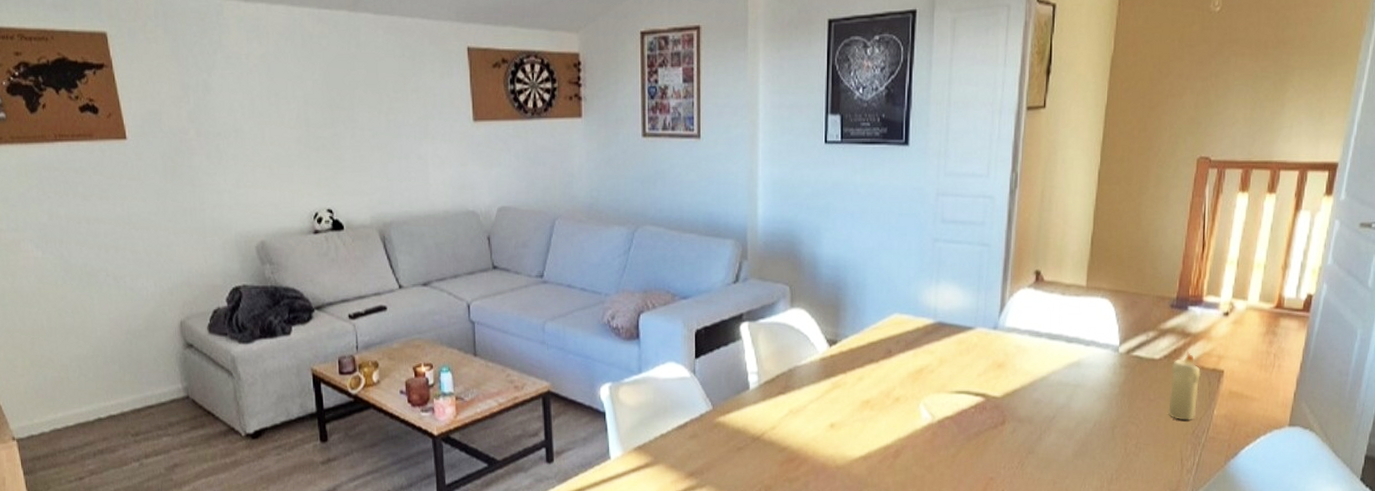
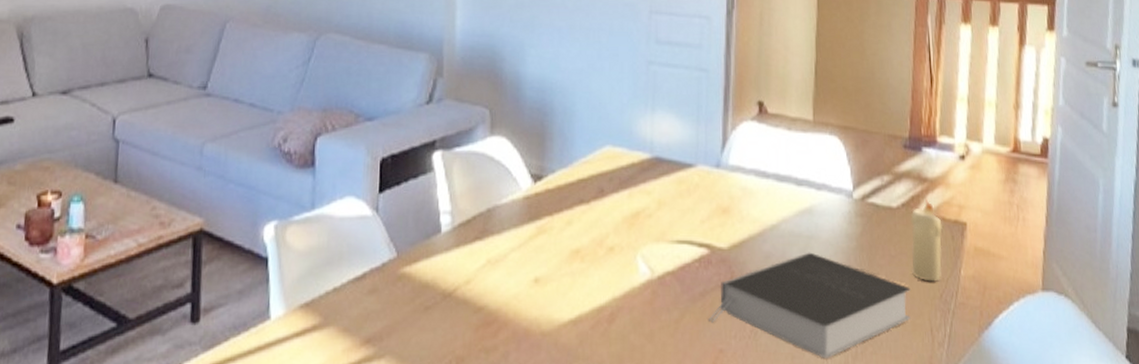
book: none [982,398,1166,483] -> present [709,252,911,358]

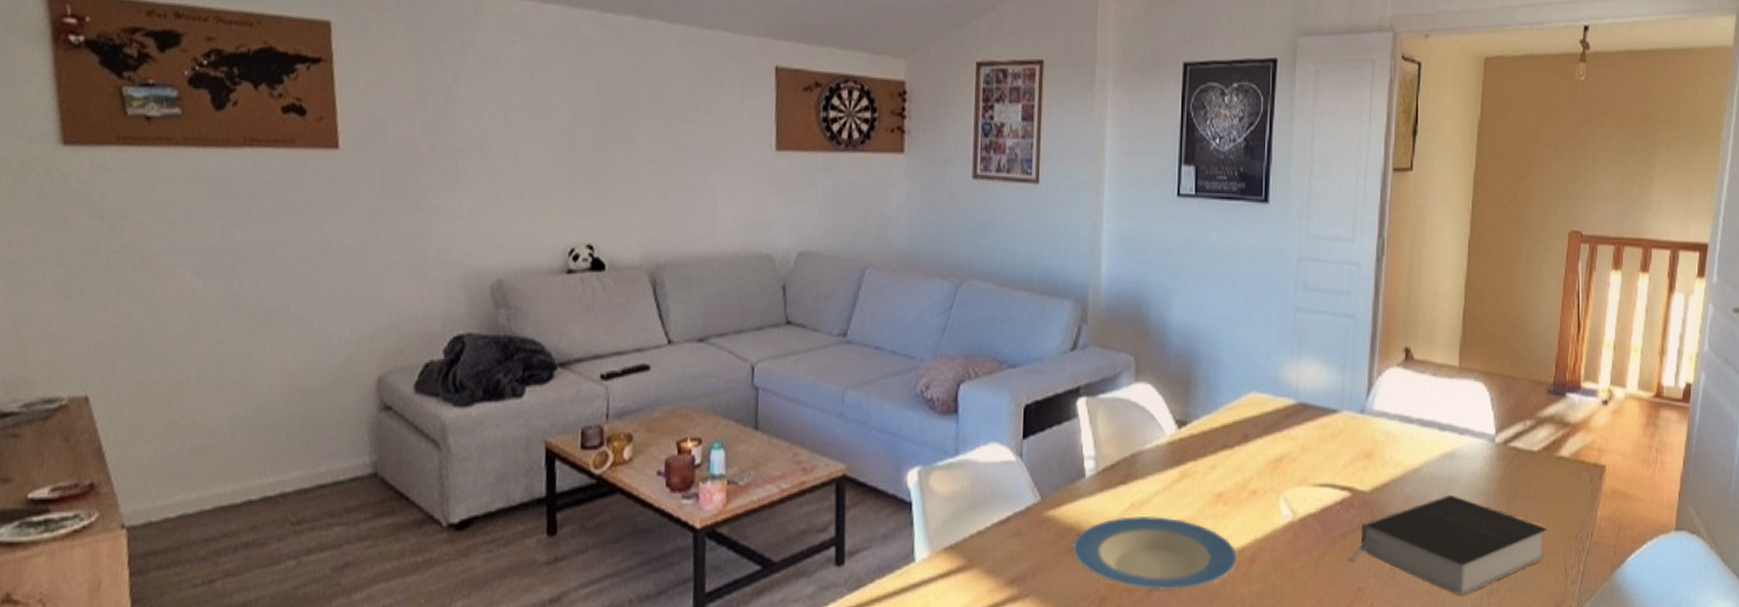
plate: none [428,272,596,352] -> present [1071,515,1238,591]
candle: present [910,198,942,282] -> none [1550,442,1582,522]

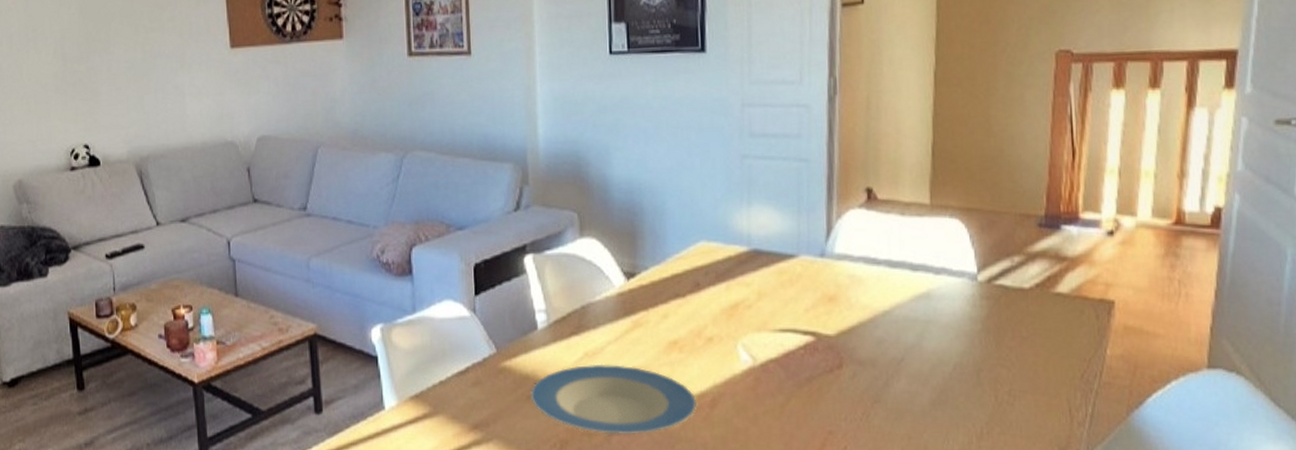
book: present [1349,494,1547,595] -> none [816,336,1045,439]

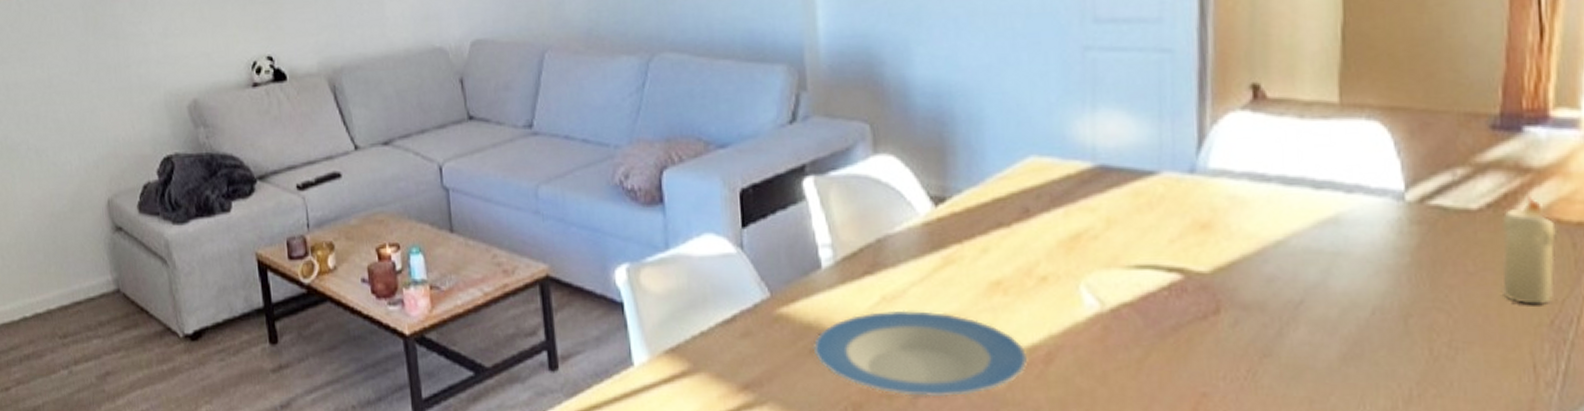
candle: none [1046,278,1085,362] -> present [1501,195,1556,304]

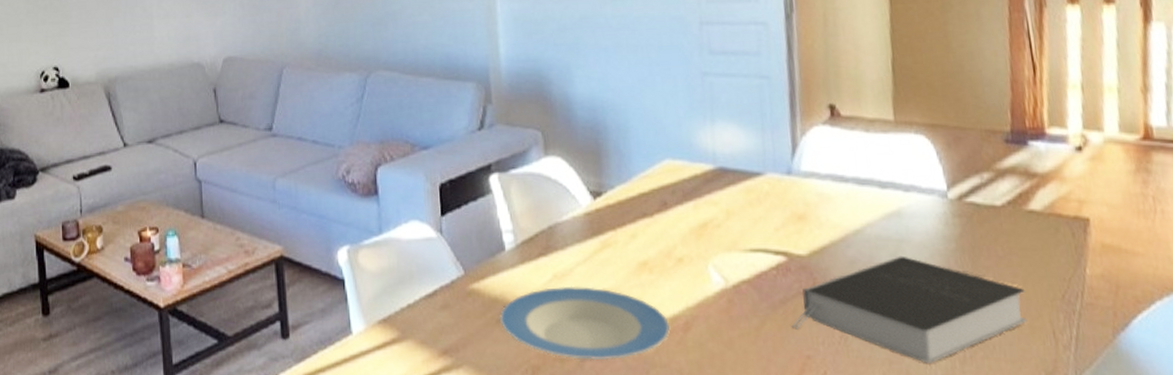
book: none [1185,272,1500,403] -> present [792,255,1027,363]
candle: present [1501,195,1556,304] -> none [1019,195,1062,282]

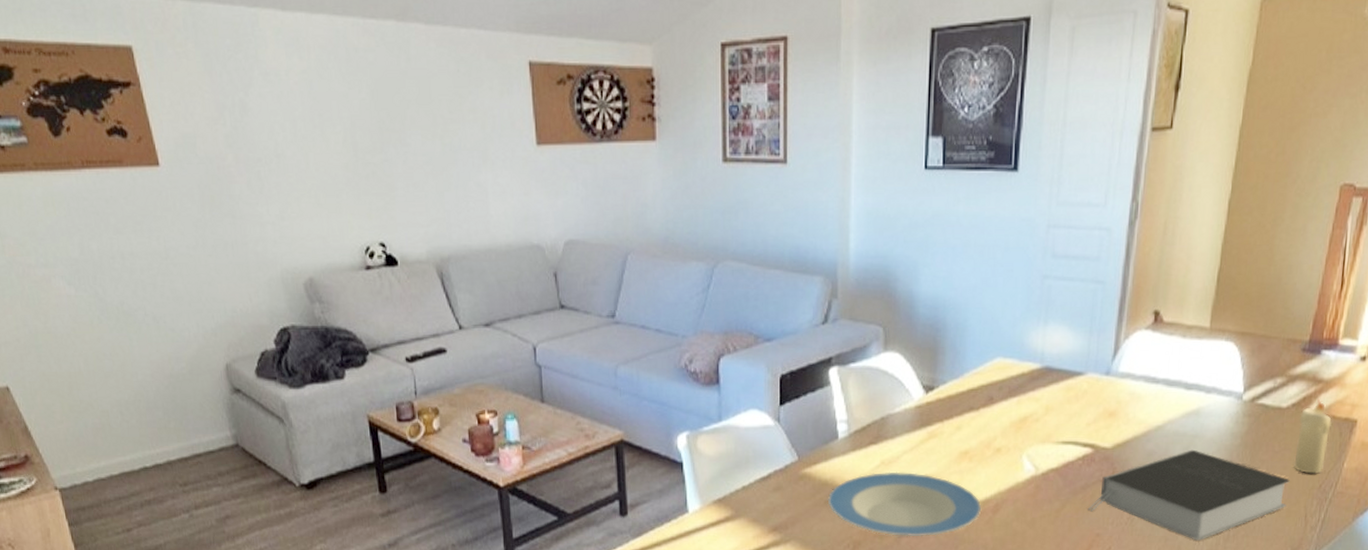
candle: none [1019,195,1062,282] -> present [1294,398,1332,474]

